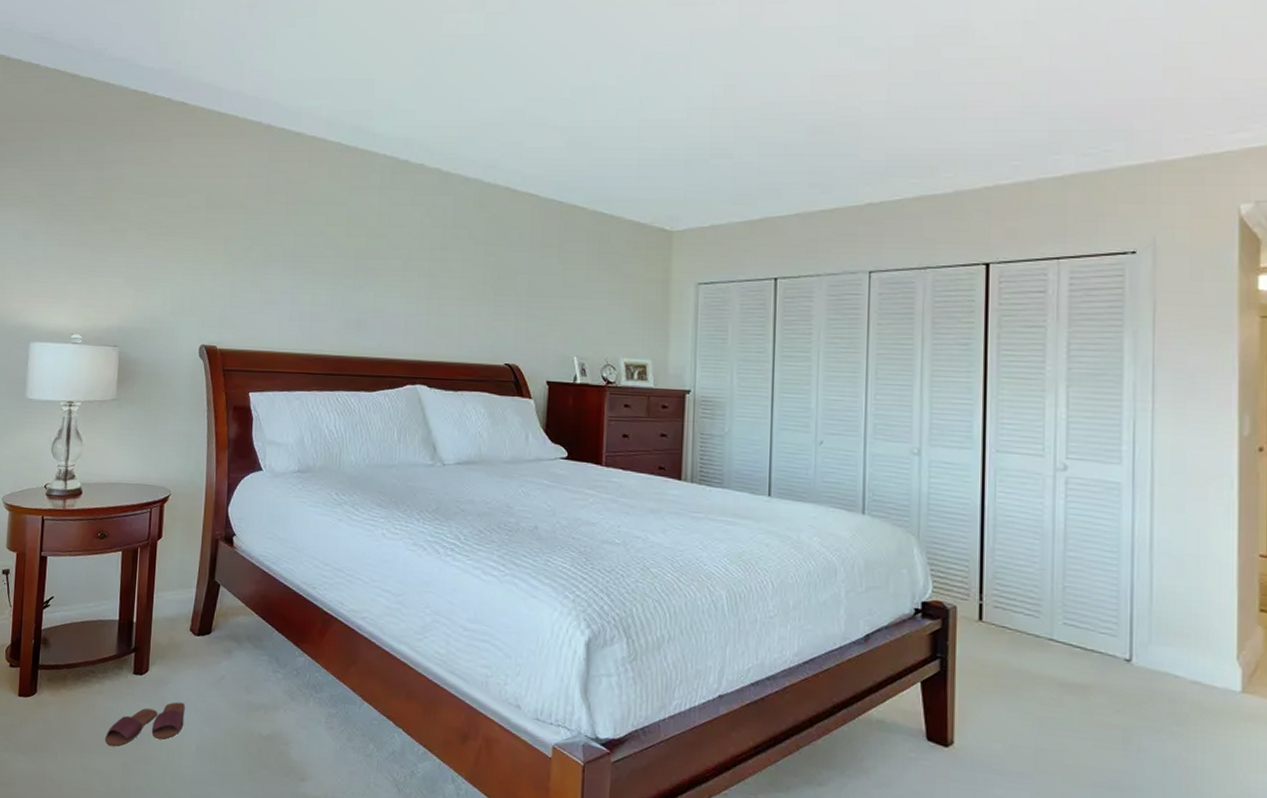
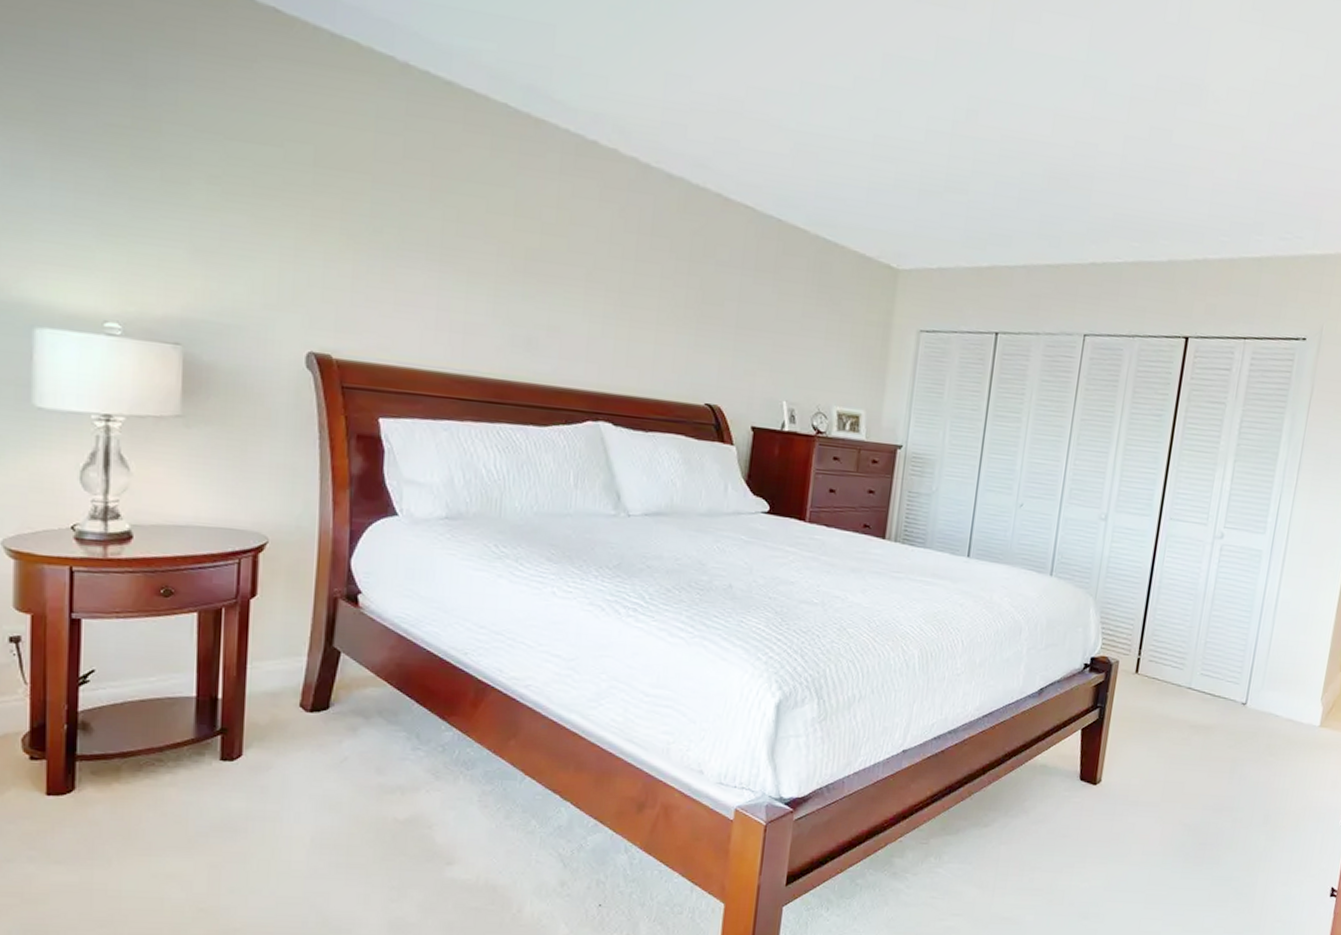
slippers: present [105,702,185,746] -> none [182,789,295,845]

